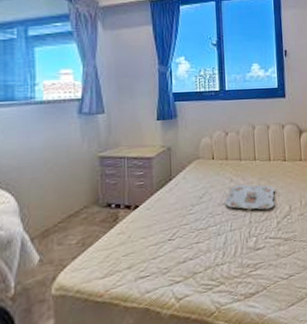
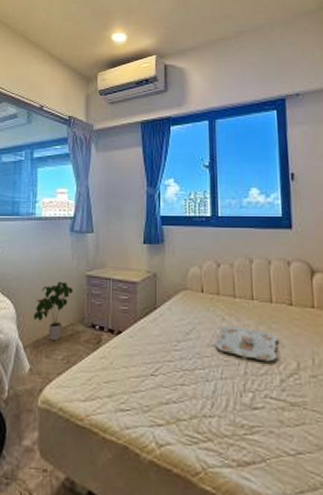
potted plant: none [41,166,84,227] -> present [34,282,73,342]

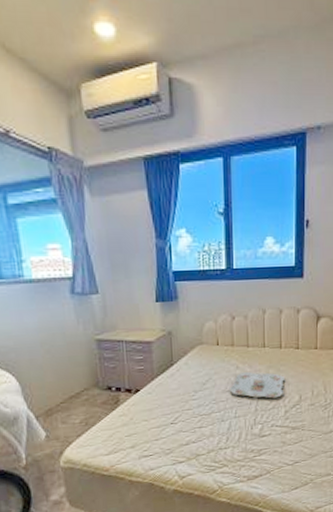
potted plant: present [34,282,73,342] -> none [41,348,82,408]

